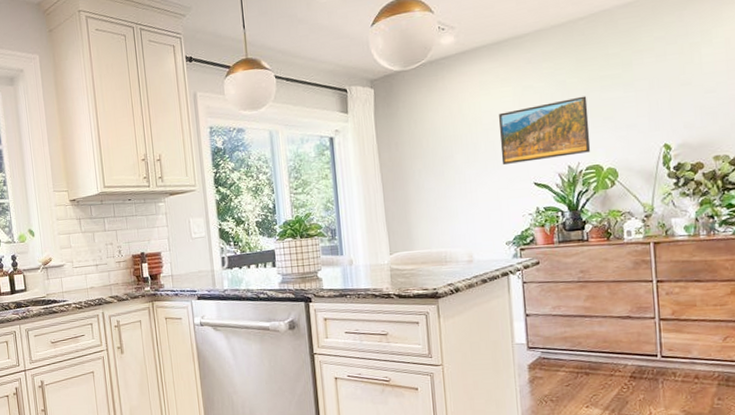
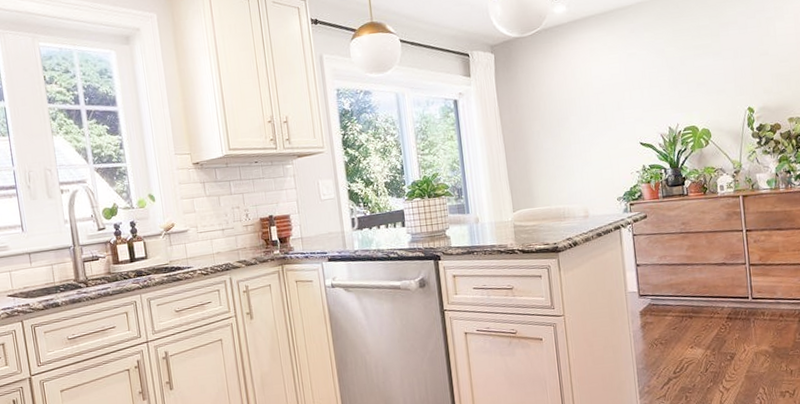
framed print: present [499,96,591,165] -> none [608,63,688,126]

